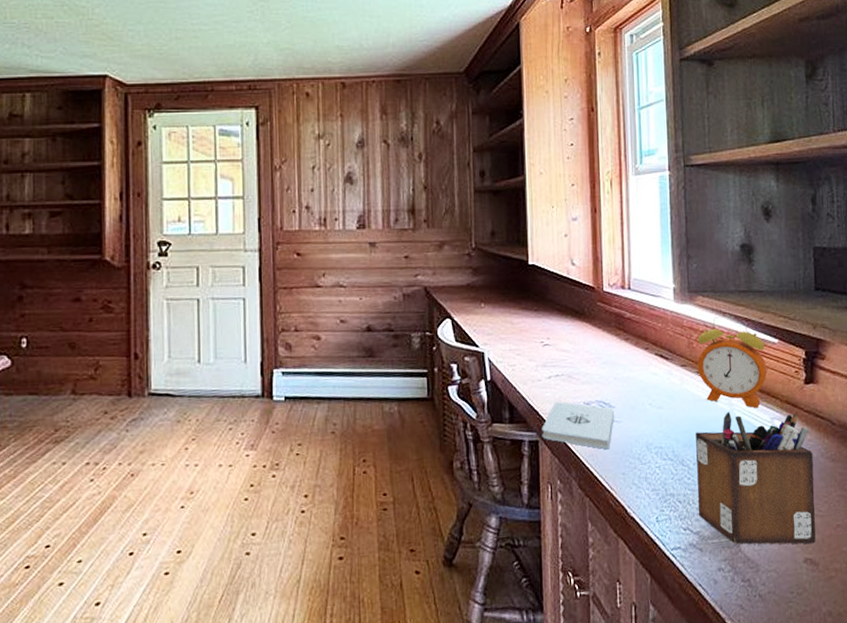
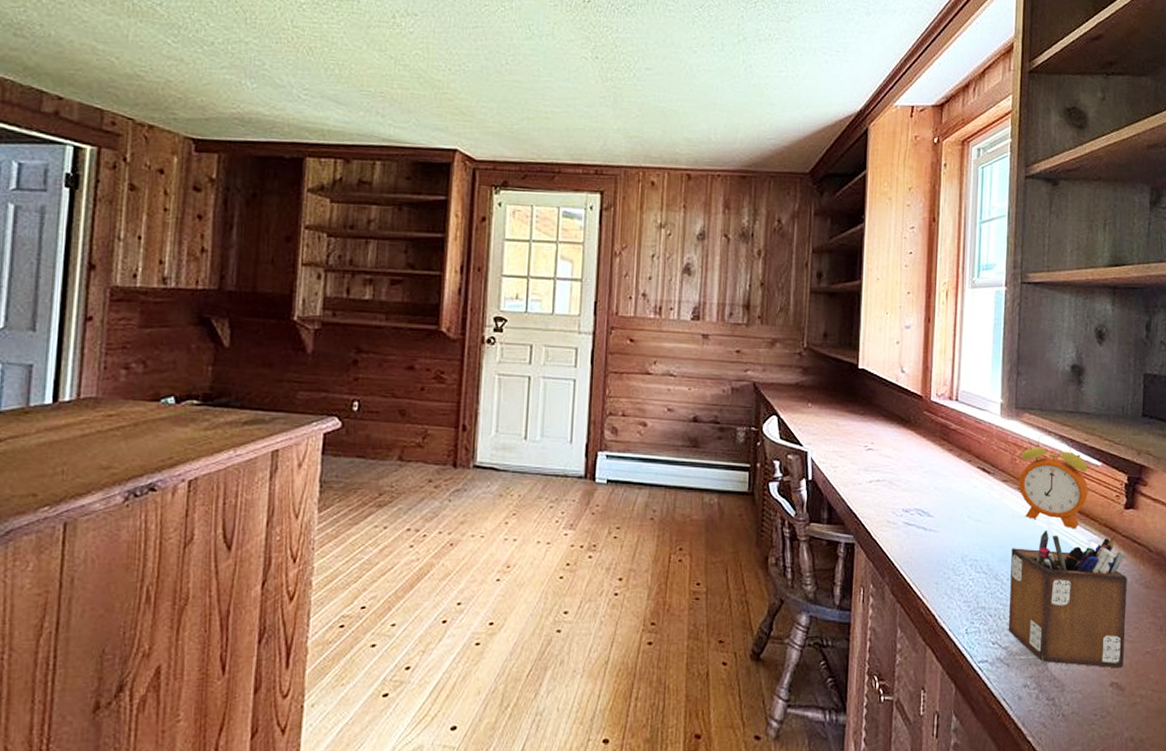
notepad: present [542,402,615,450] -> none [858,507,933,558]

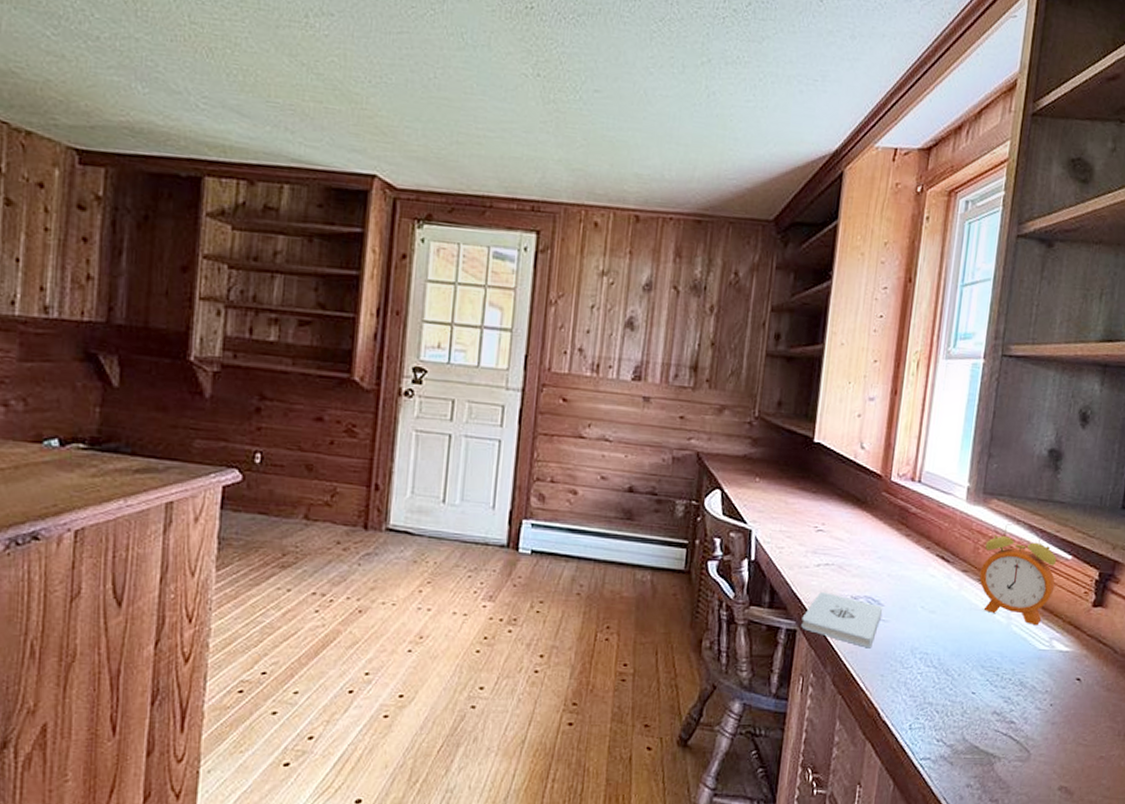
notepad: none [858,507,933,558] -> present [801,592,883,649]
desk organizer: present [1008,529,1127,669] -> none [954,624,1088,772]

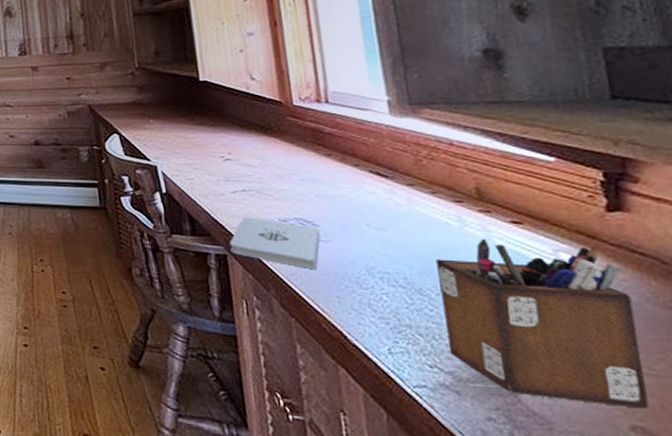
desk organizer: none [954,624,1088,772] -> present [436,238,649,409]
alarm clock: present [979,524,1057,626] -> none [429,131,542,237]

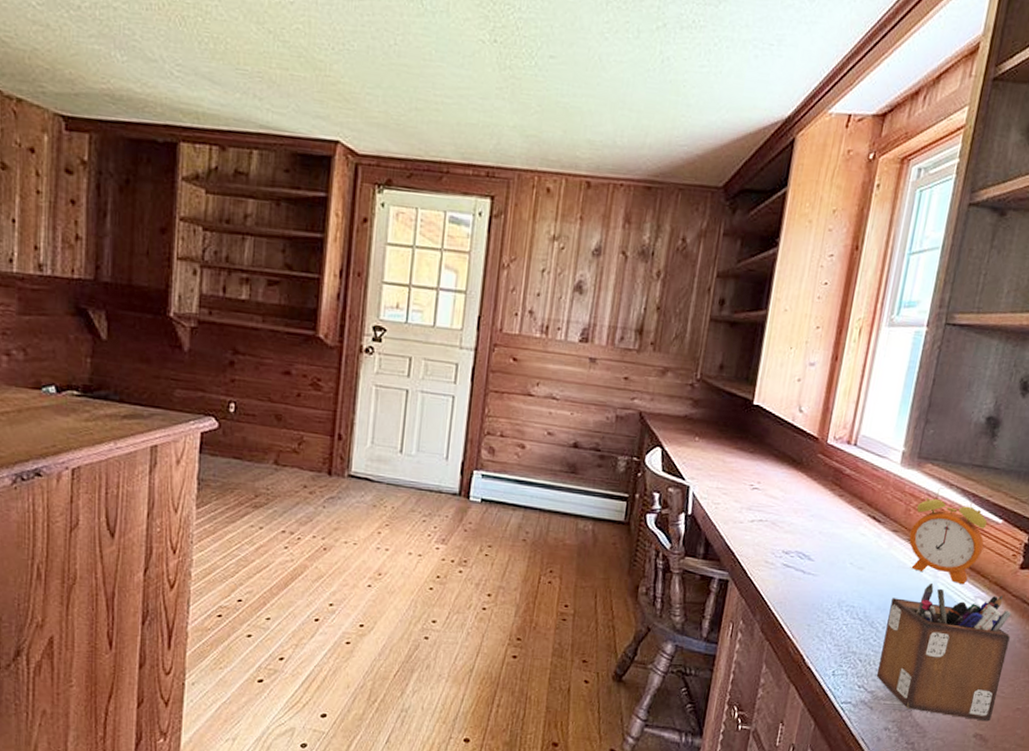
notepad: present [229,217,321,270] -> none [733,546,813,600]
alarm clock: none [429,131,542,237] -> present [909,487,988,585]

